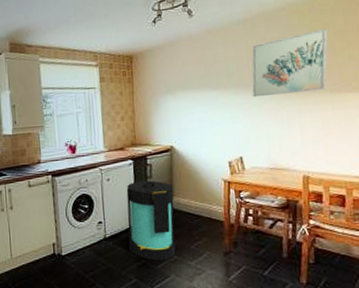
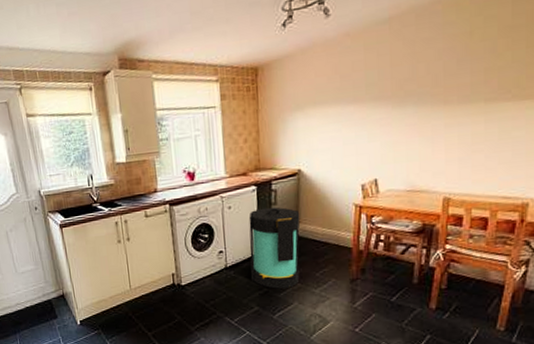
wall art: present [252,28,328,98] -> none [393,23,490,111]

